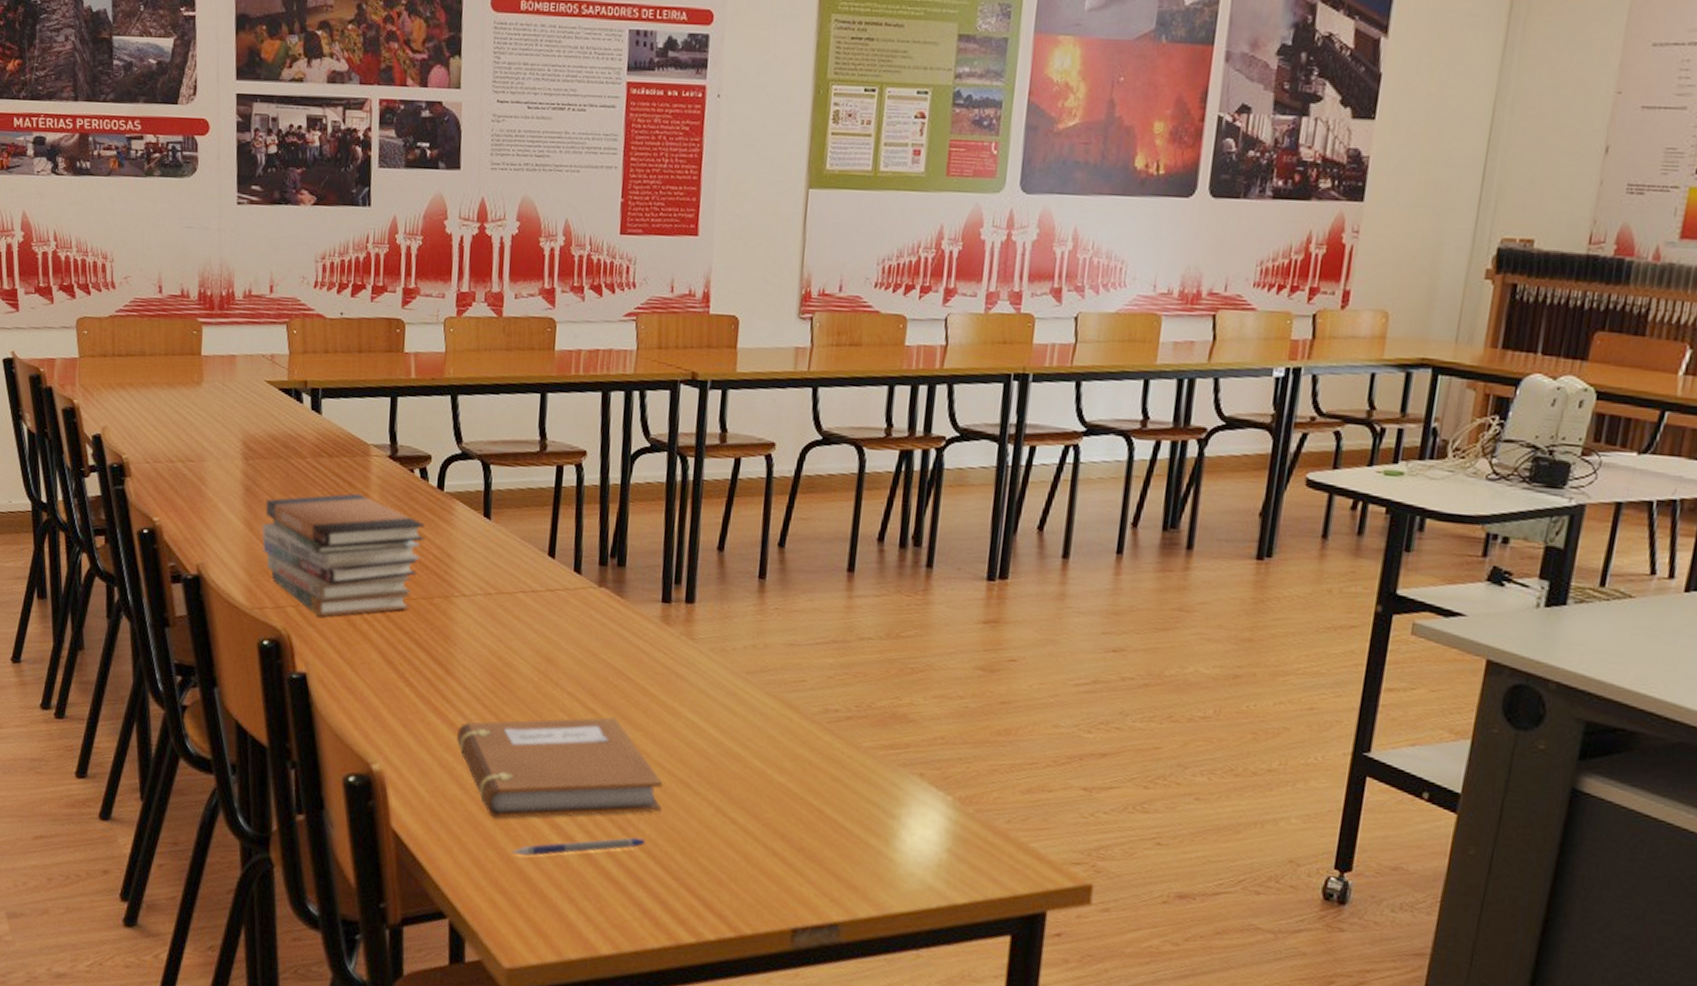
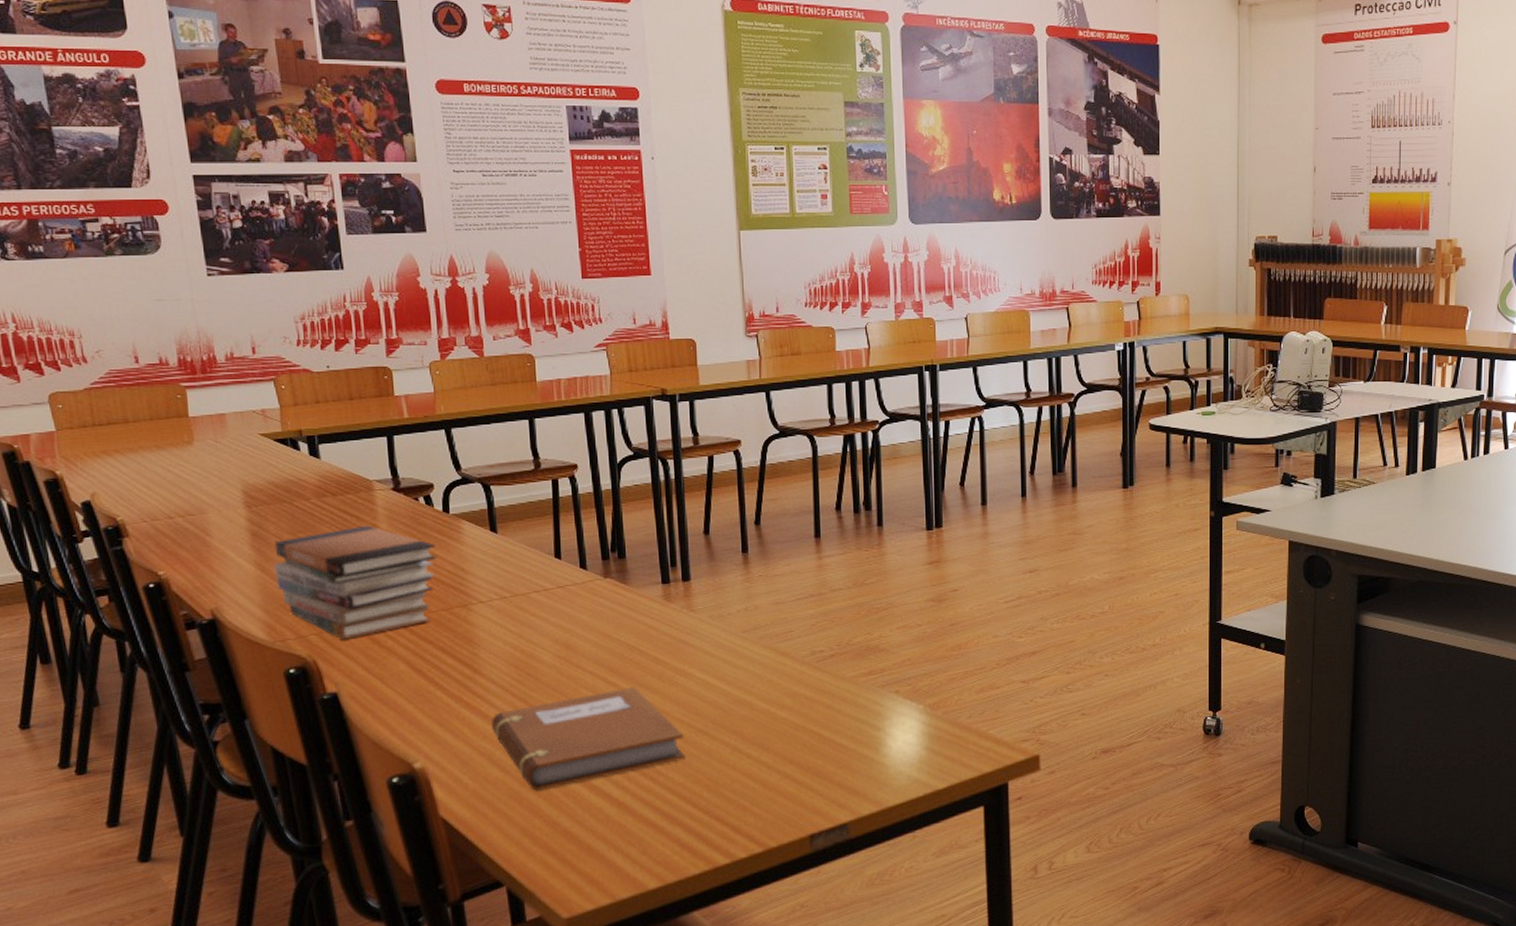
pen: present [511,837,645,856] -> none [556,784,675,818]

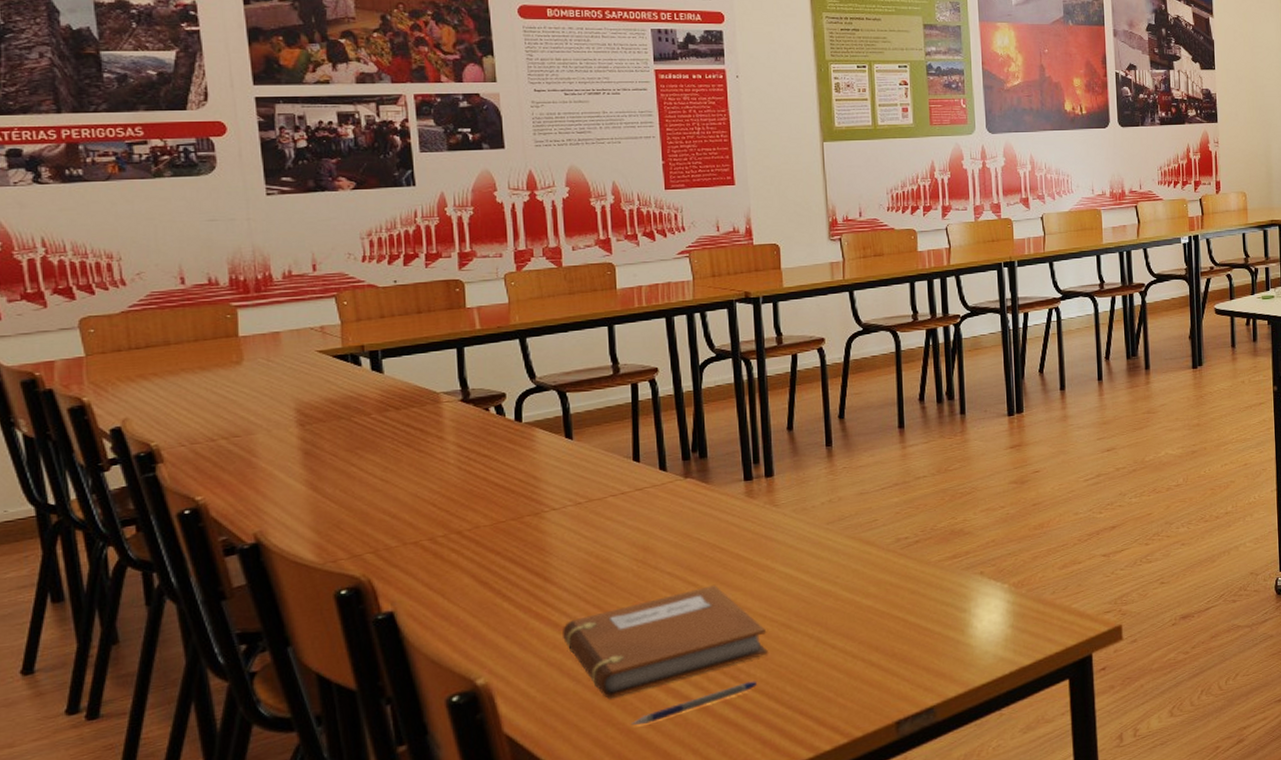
book stack: present [273,525,437,640] -> none [327,437,508,557]
pen: none [556,784,675,818] -> present [630,681,757,725]

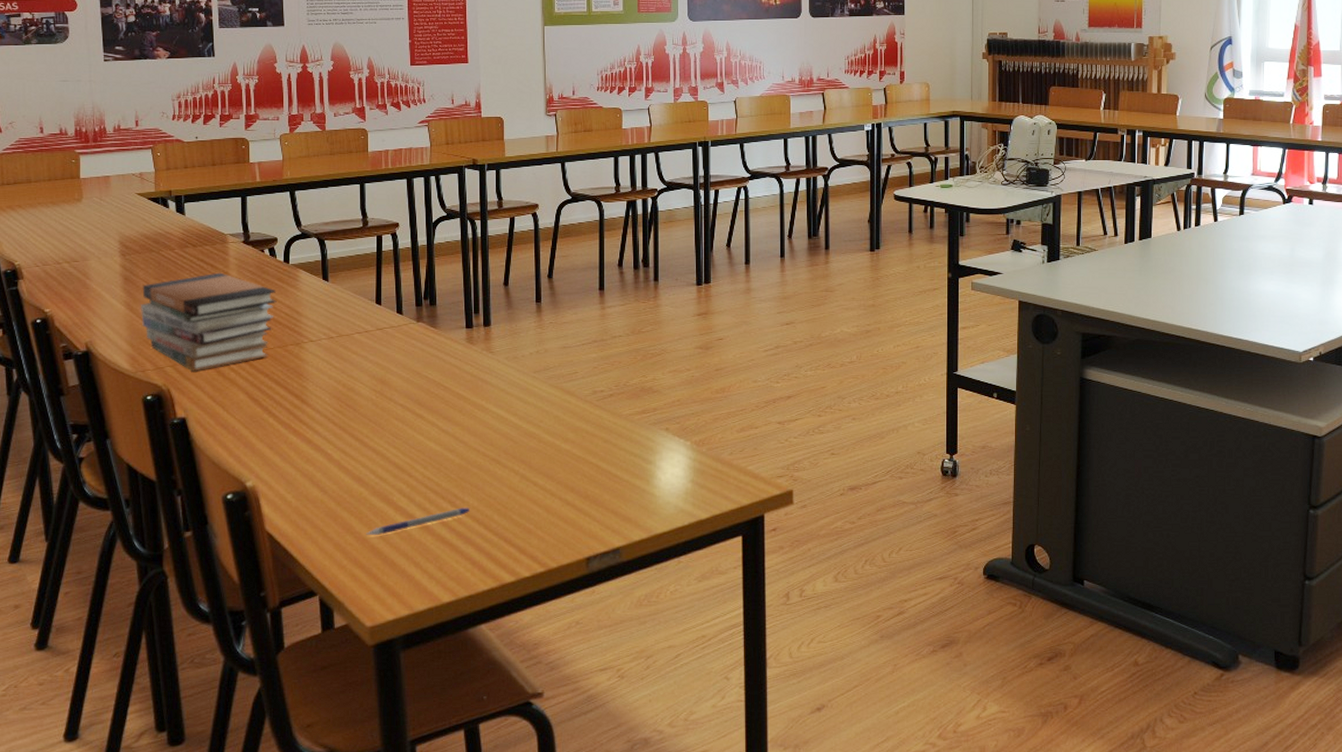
book stack: none [327,437,508,557] -> present [140,272,277,372]
notebook: present [563,585,768,699] -> none [315,419,480,511]

